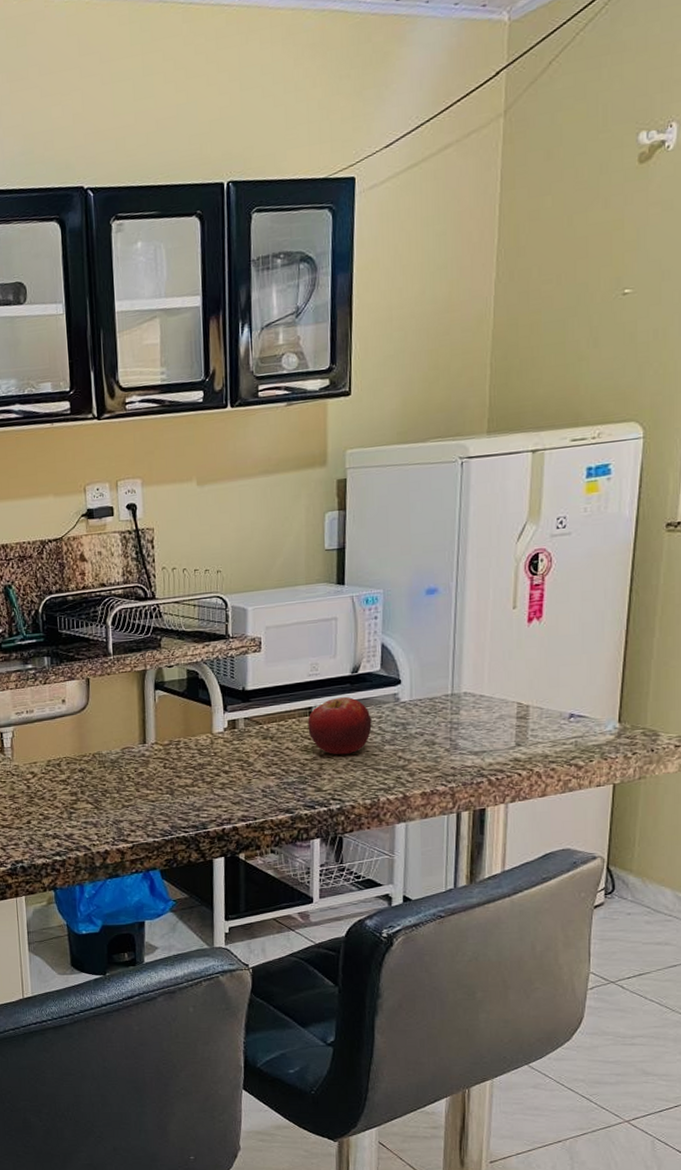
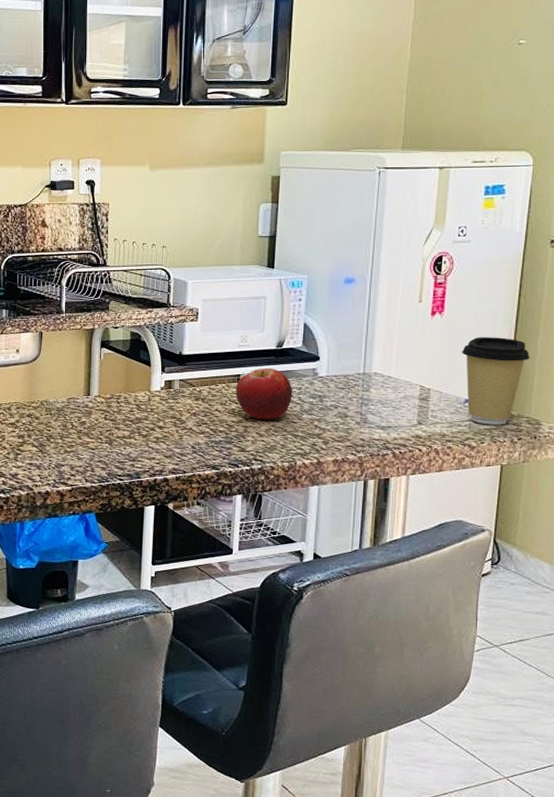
coffee cup: none [565,640,644,741] -> present [462,337,530,425]

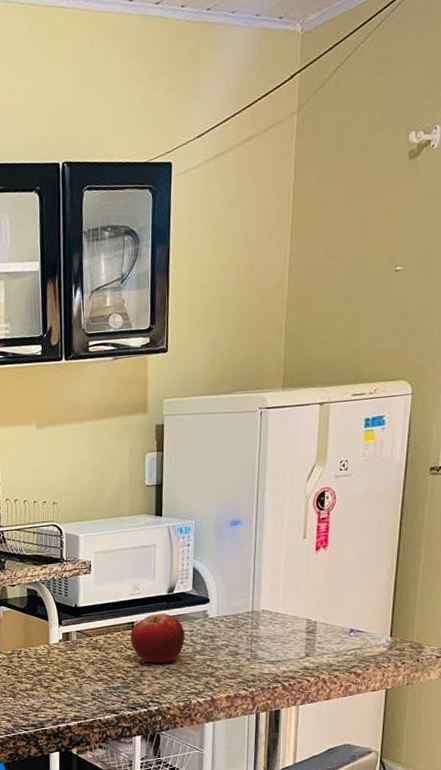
coffee cup: present [462,337,530,425] -> none [346,566,412,652]

